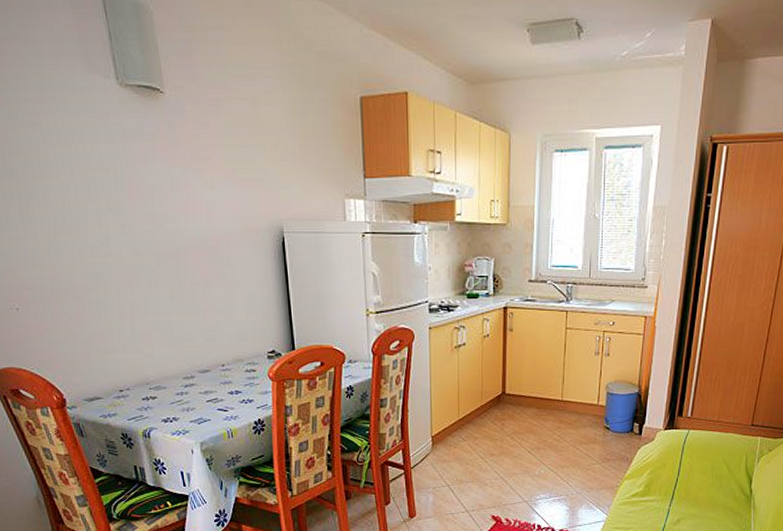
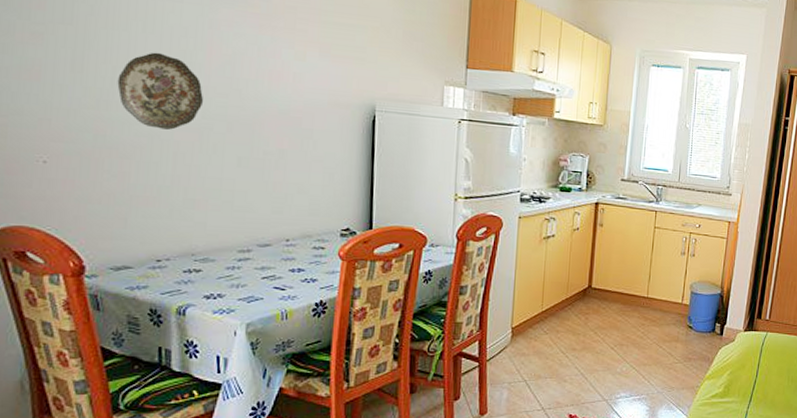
decorative plate: none [59,196,132,270] -> present [117,52,203,130]

